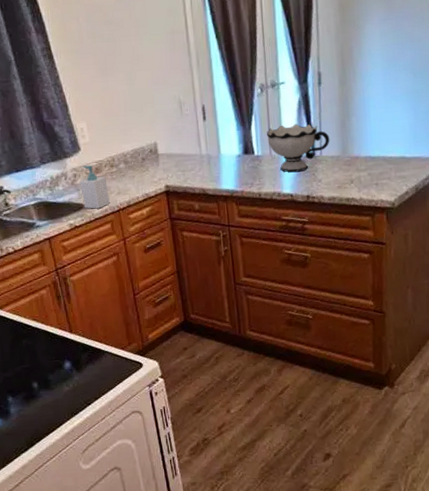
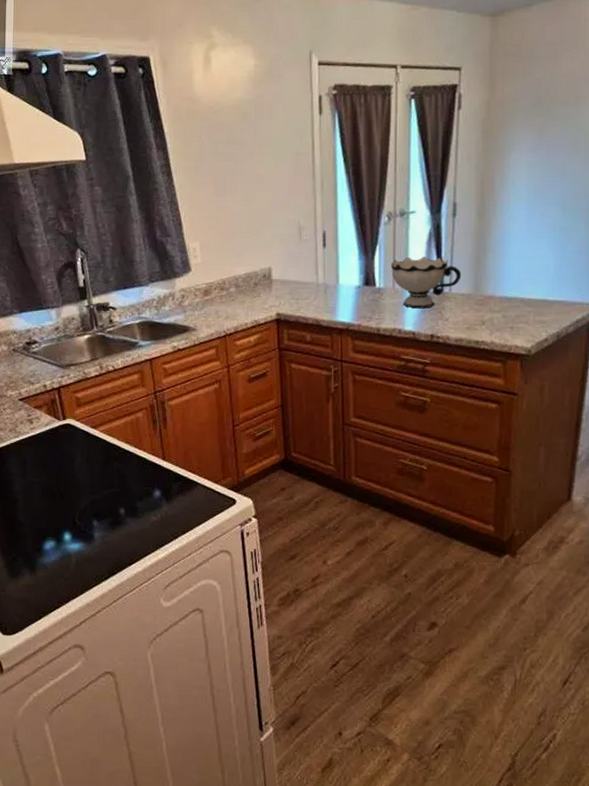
soap bottle: present [80,165,111,209] -> none [187,286,218,333]

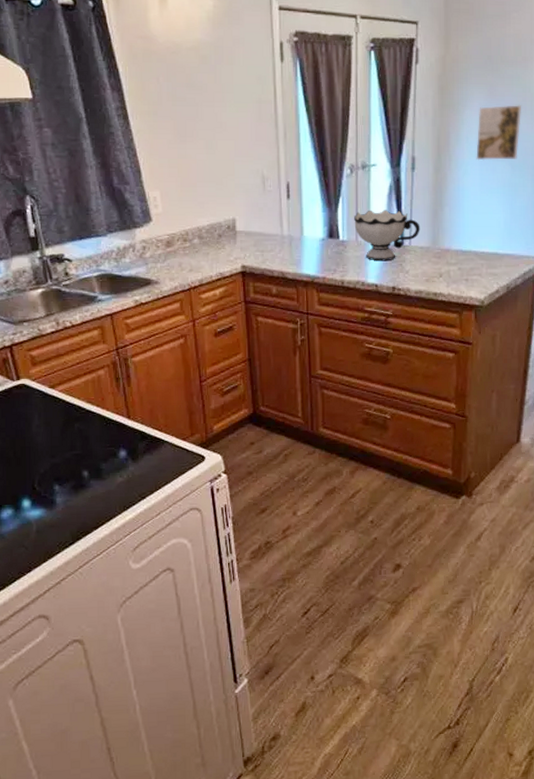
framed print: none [523,145,574,205] -> present [476,104,521,161]

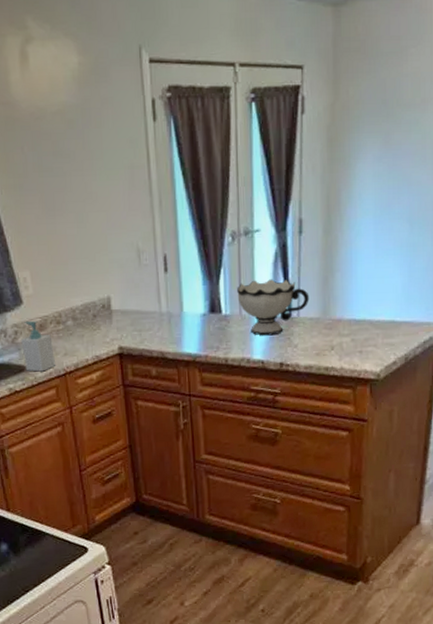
soap bottle: none [149,237,182,286] -> present [21,320,56,372]
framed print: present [476,104,521,161] -> none [370,153,420,220]

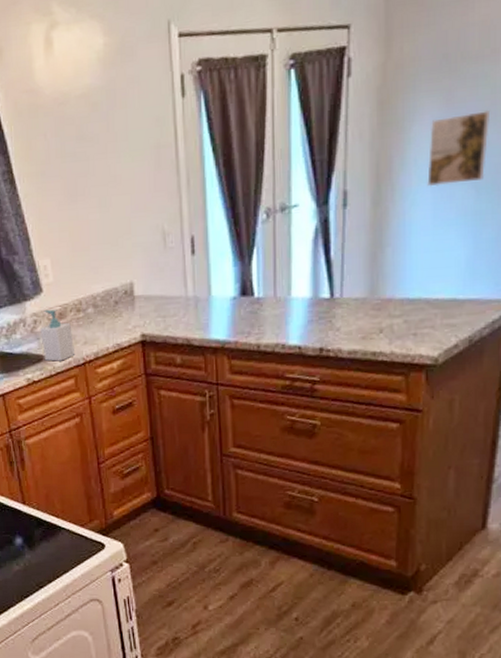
bowl: present [237,279,310,336] -> none [272,257,355,319]
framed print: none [370,153,420,220] -> present [427,109,489,187]

